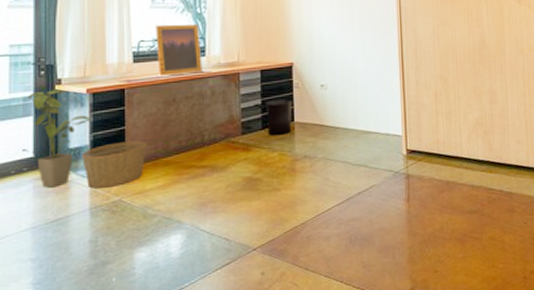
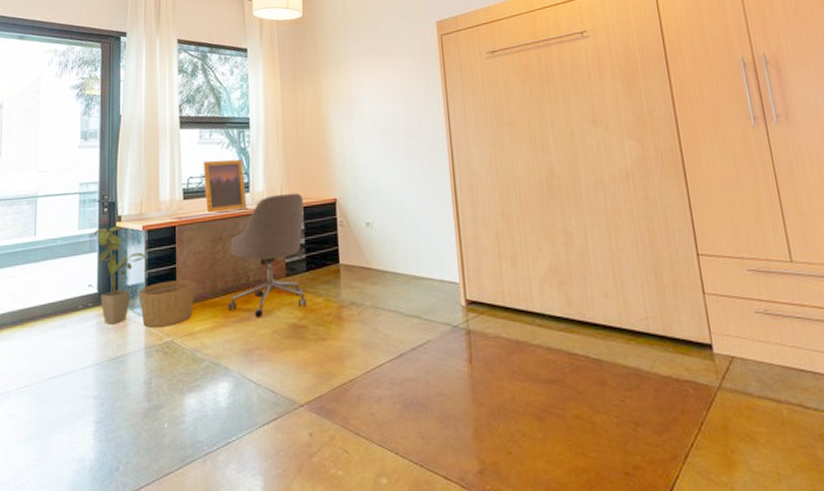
chair: none [181,57,261,174] -> present [227,192,306,318]
waste bin: present [265,99,293,136] -> none [309,238,337,279]

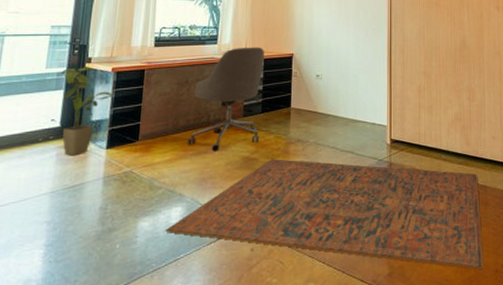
basket: present [138,280,197,328] -> none [101,117,160,159]
picture frame: present [203,159,247,214] -> none [175,14,214,60]
rug: none [214,326,608,471] -> present [165,159,484,270]

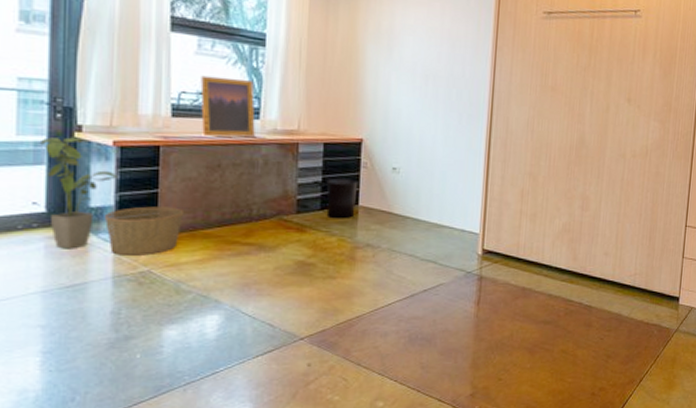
basket: none [101,117,160,159] -> present [105,206,185,256]
rug: present [165,159,484,270] -> none [199,265,583,393]
picture frame: none [175,14,214,60] -> present [200,75,256,138]
chair: present [187,47,264,152] -> none [222,126,324,253]
waste bin: none [266,86,291,120] -> present [326,178,359,219]

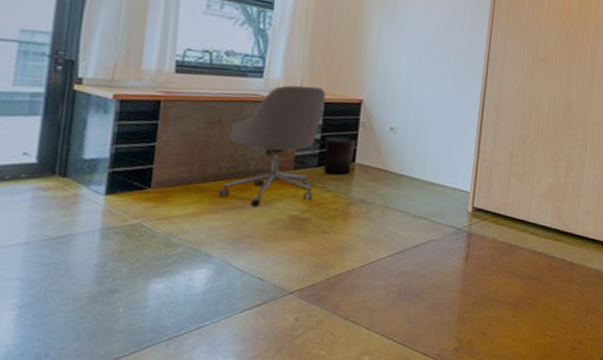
house plant: present [39,137,118,249] -> none [36,89,115,201]
basket: present [105,206,185,256] -> none [98,159,181,208]
picture frame: present [200,75,256,138] -> none [204,34,260,95]
chair: none [222,126,324,253] -> present [217,85,326,208]

